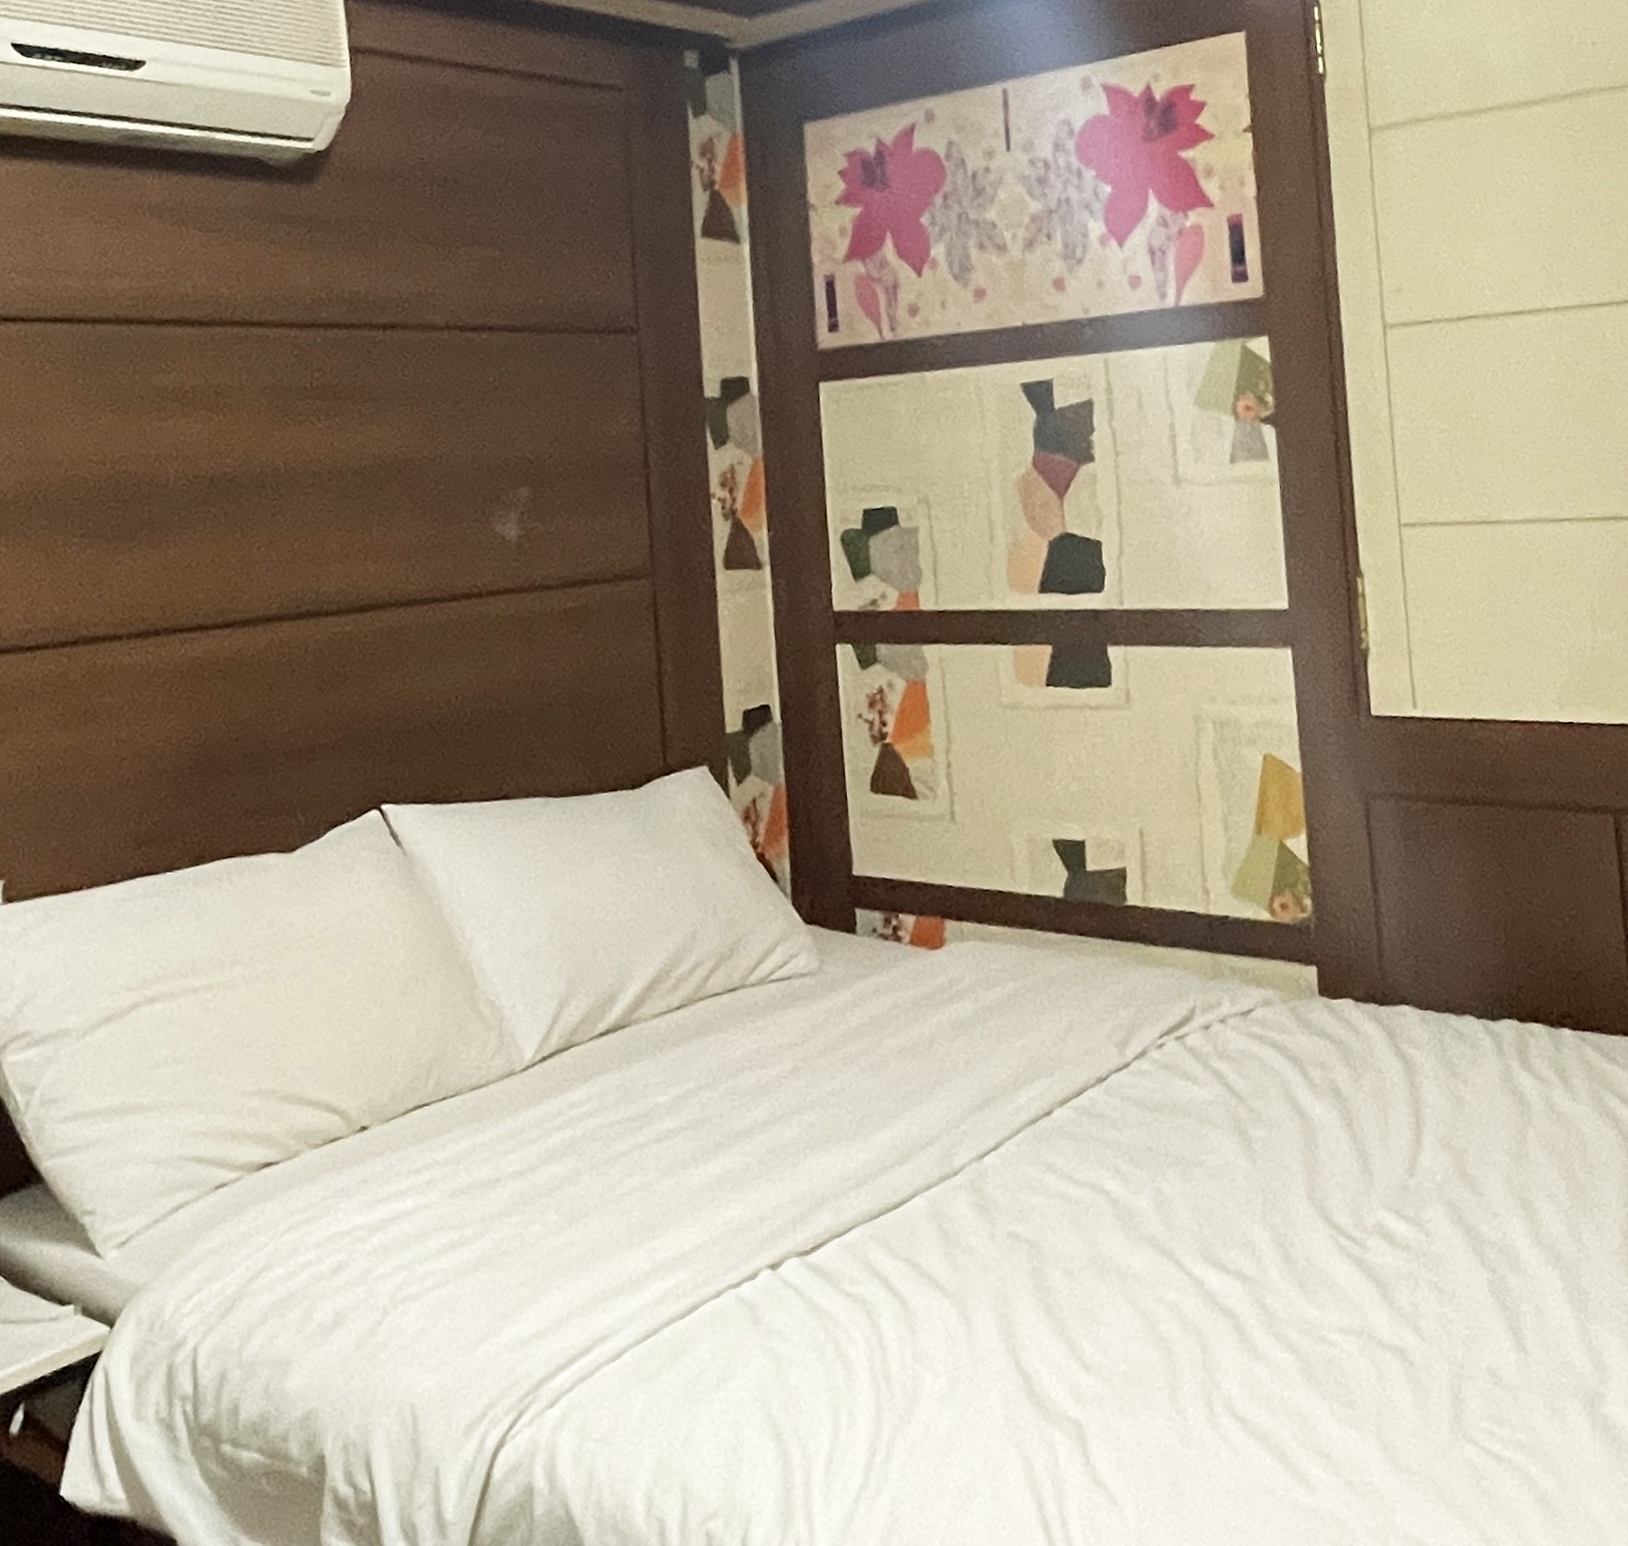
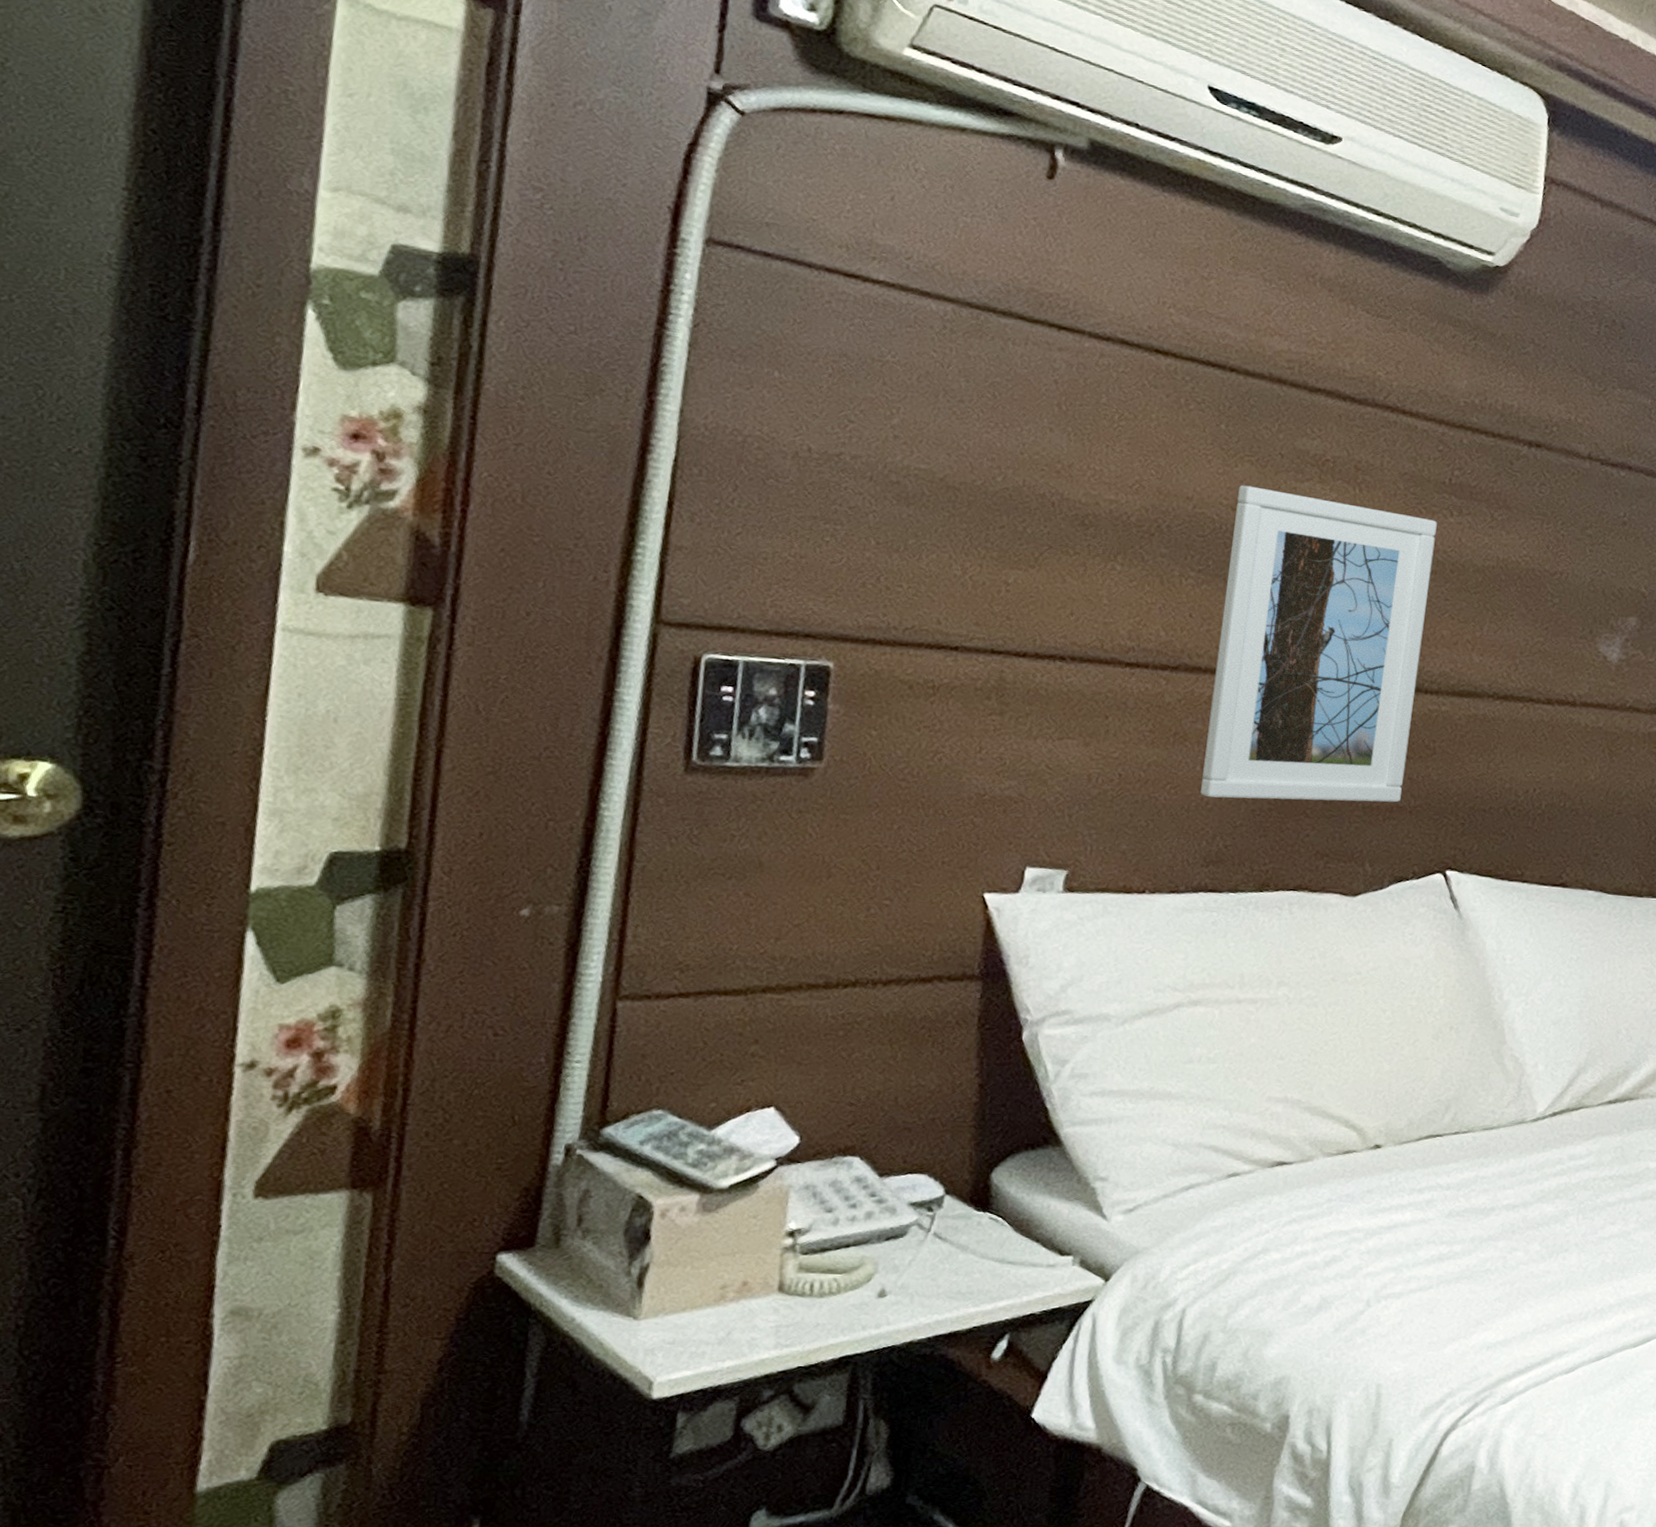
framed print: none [106,429,321,774] -> present [1200,485,1437,803]

